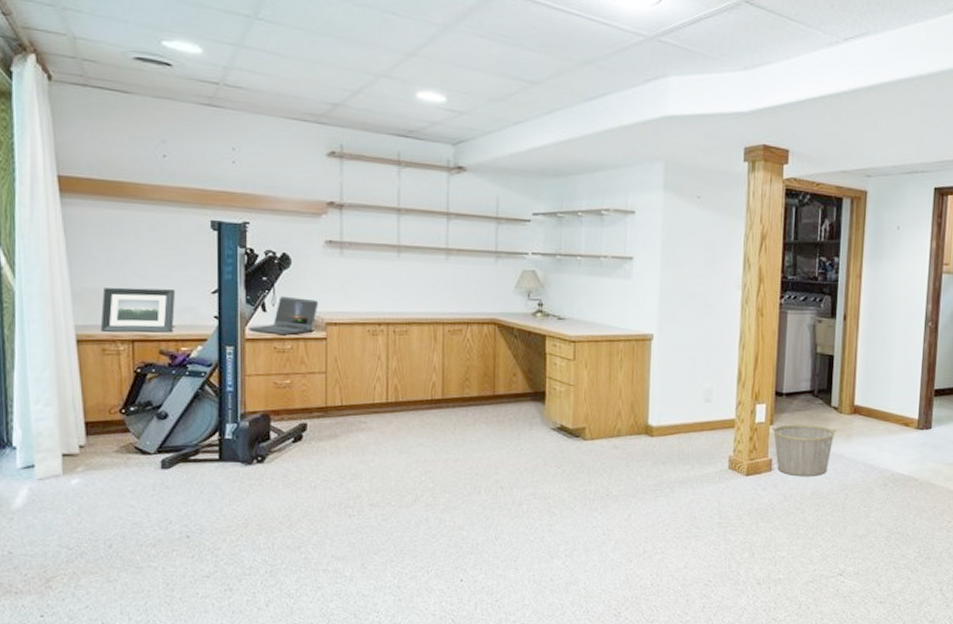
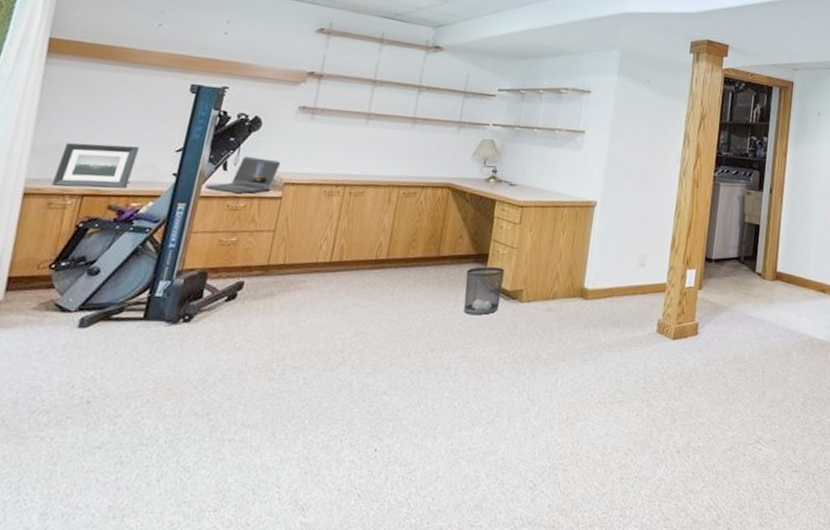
waste bin: none [526,405,564,453] -> present [463,267,505,315]
basket: present [772,424,836,477] -> none [700,289,759,341]

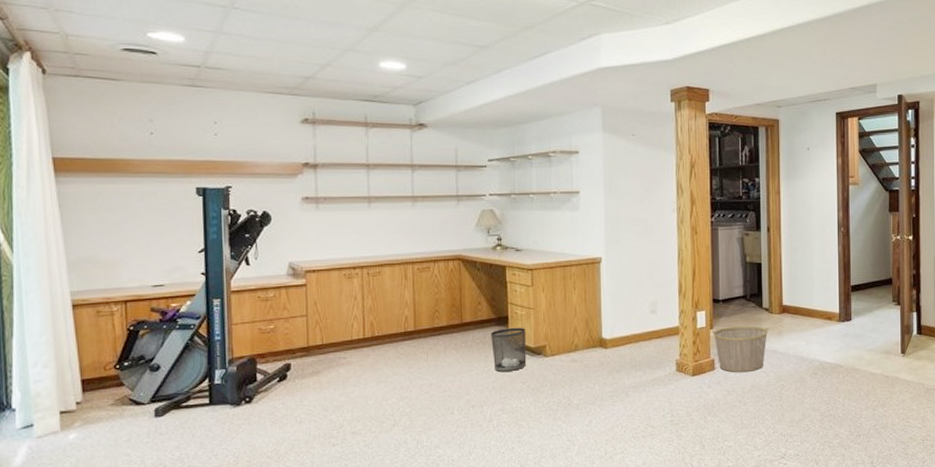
picture frame: present [51,143,139,189] -> none [94,252,165,296]
laptop computer: present [204,156,281,195] -> none [233,249,298,286]
basket: none [700,289,759,341] -> present [712,325,769,373]

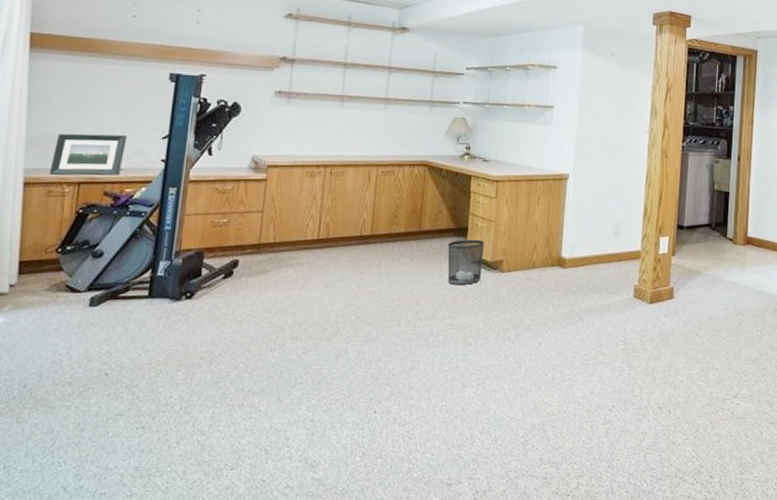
picture frame: none [94,252,165,296] -> present [49,133,127,176]
basket: present [712,325,769,373] -> none [674,254,731,304]

